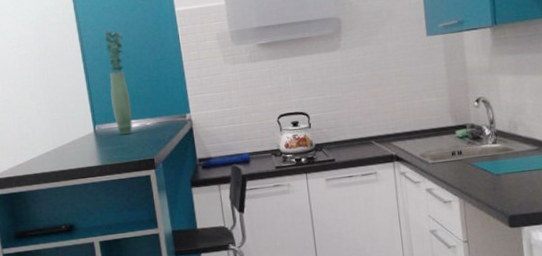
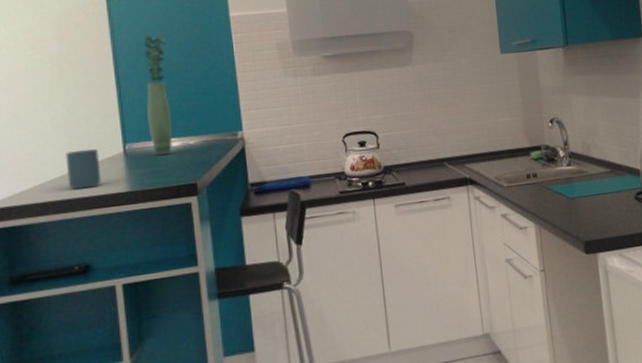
cup: none [49,129,78,164] -> present [65,148,101,190]

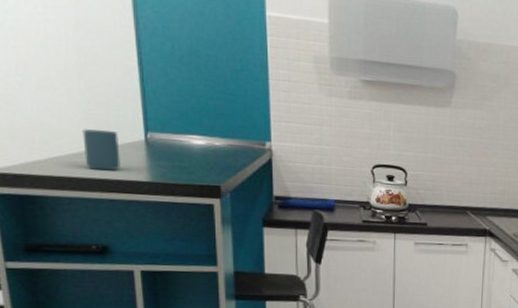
vase: present [143,32,173,156] -> none [169,13,198,152]

